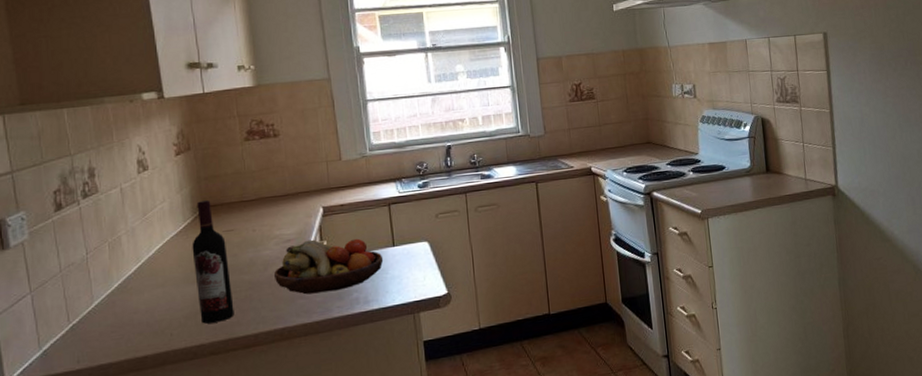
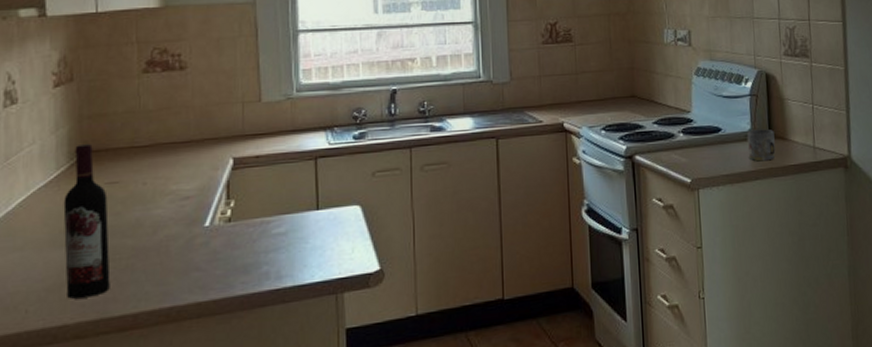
fruit bowl: present [274,238,384,295] -> none [165,197,304,266]
mug: none [747,165,773,193] -> present [746,128,776,162]

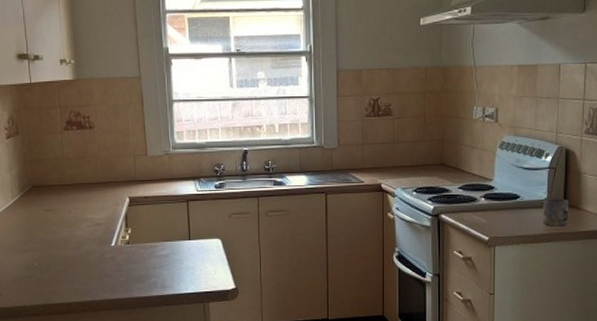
wine bottle: present [63,144,111,299] -> none [18,181,52,289]

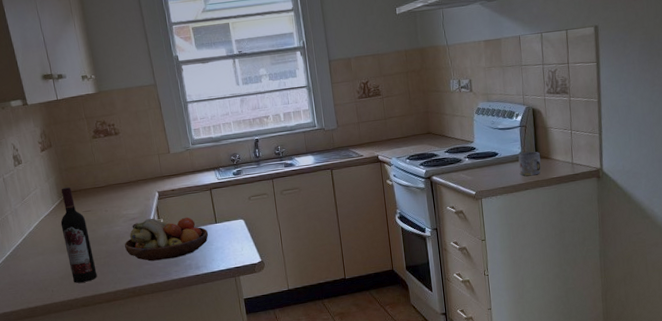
wine bottle: none [18,181,52,289] -> present [60,187,98,283]
fruit bowl: none [86,226,180,274] -> present [125,217,209,262]

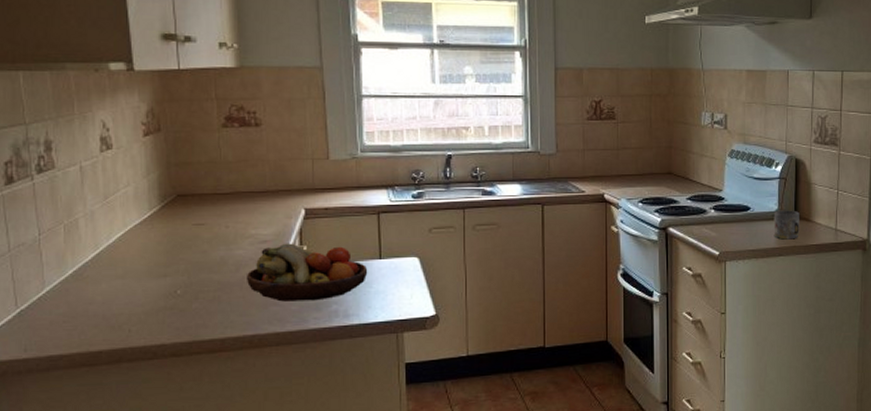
wine bottle: present [60,187,98,283] -> none [157,189,200,323]

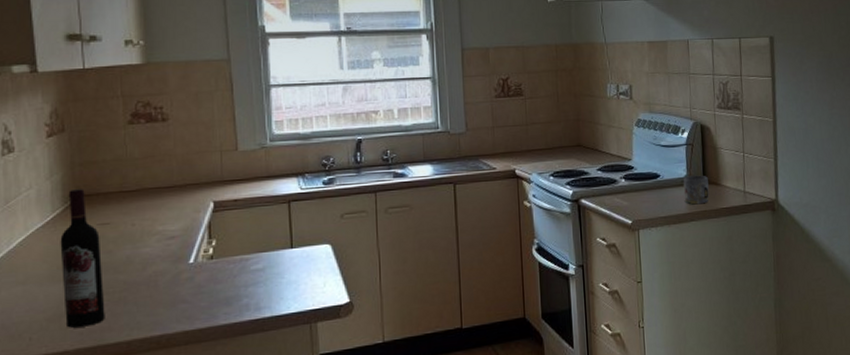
wine bottle: none [157,189,200,323] -> present [60,189,105,328]
fruit bowl: present [247,243,368,302] -> none [154,237,280,299]

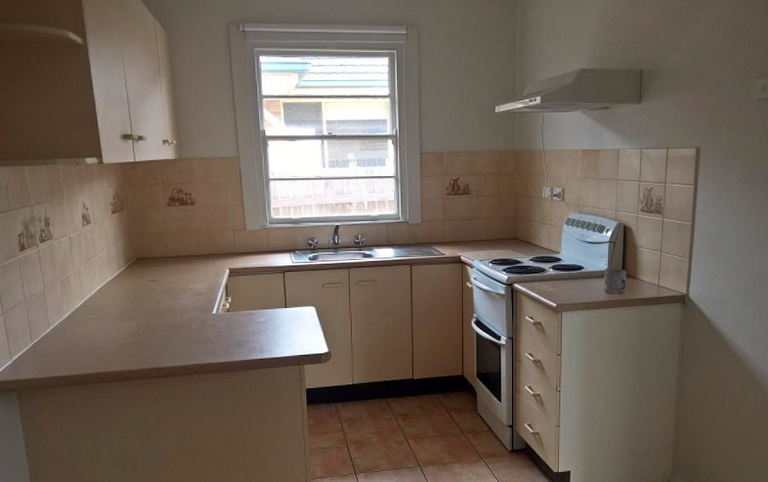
wine bottle: present [60,189,105,328] -> none [124,254,157,354]

